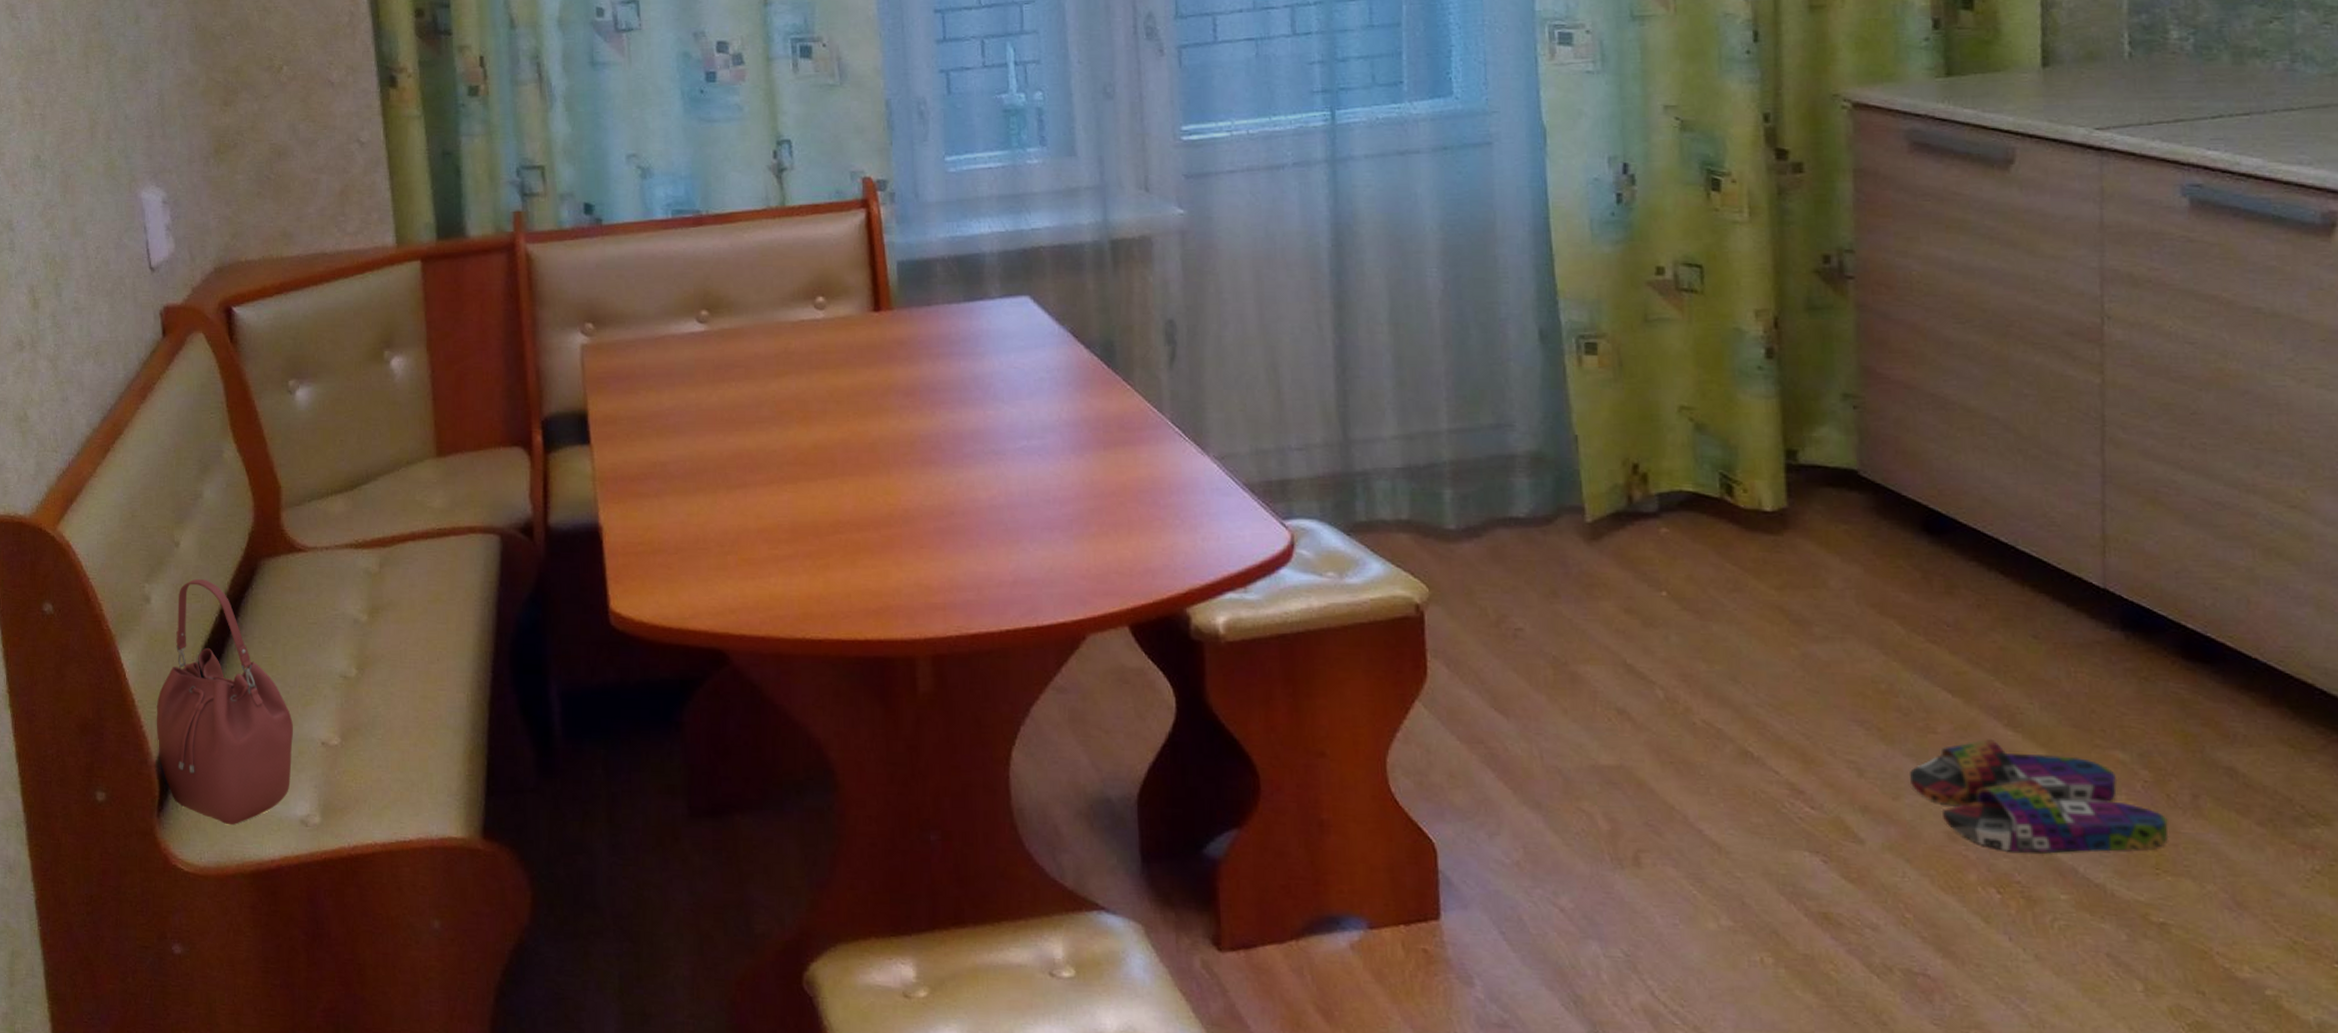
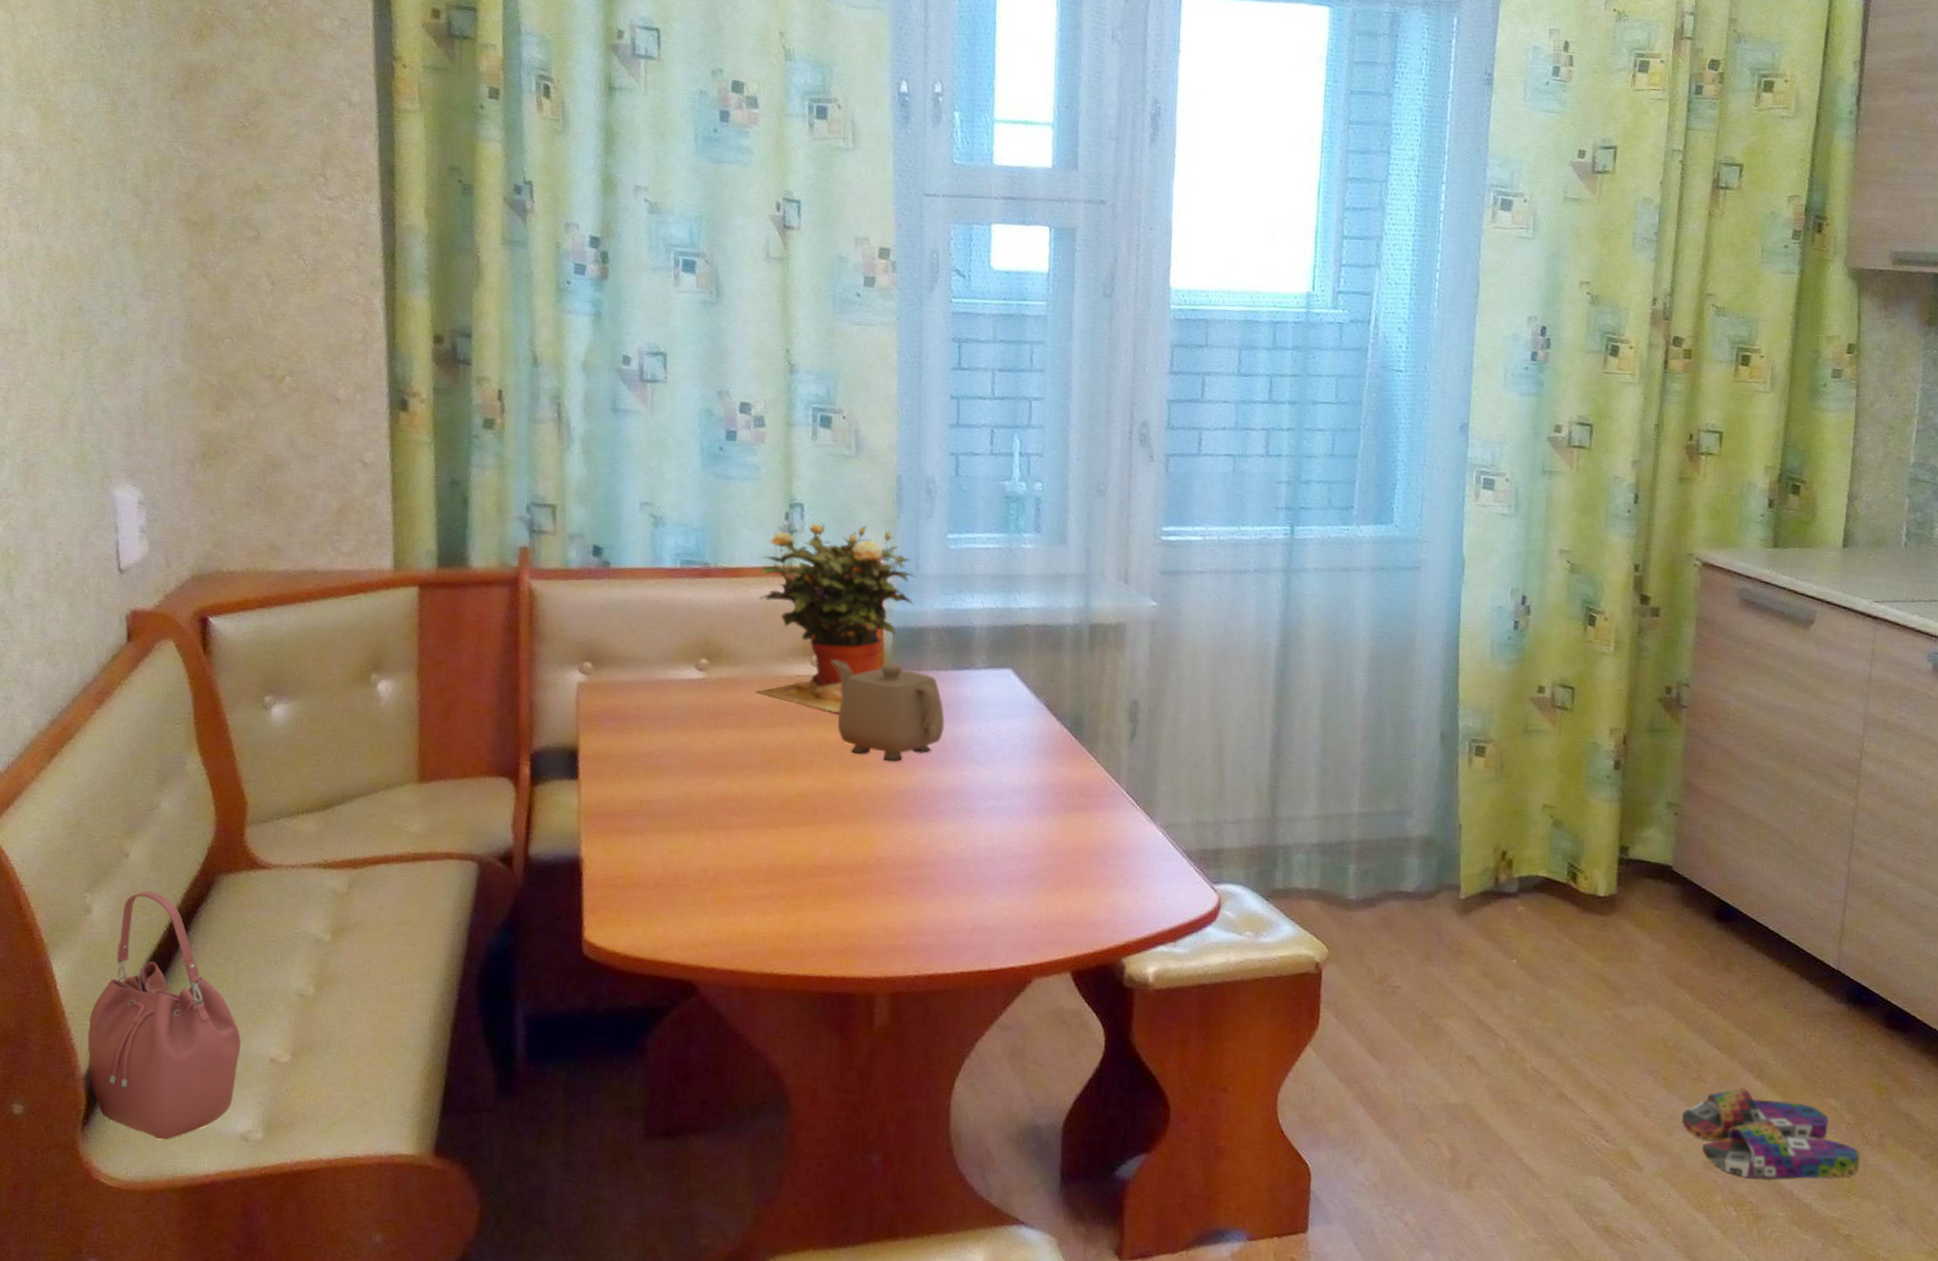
flower arrangement: none [752,156,917,356] -> present [755,522,916,712]
teapot: none [836,300,962,406] -> present [832,659,945,762]

